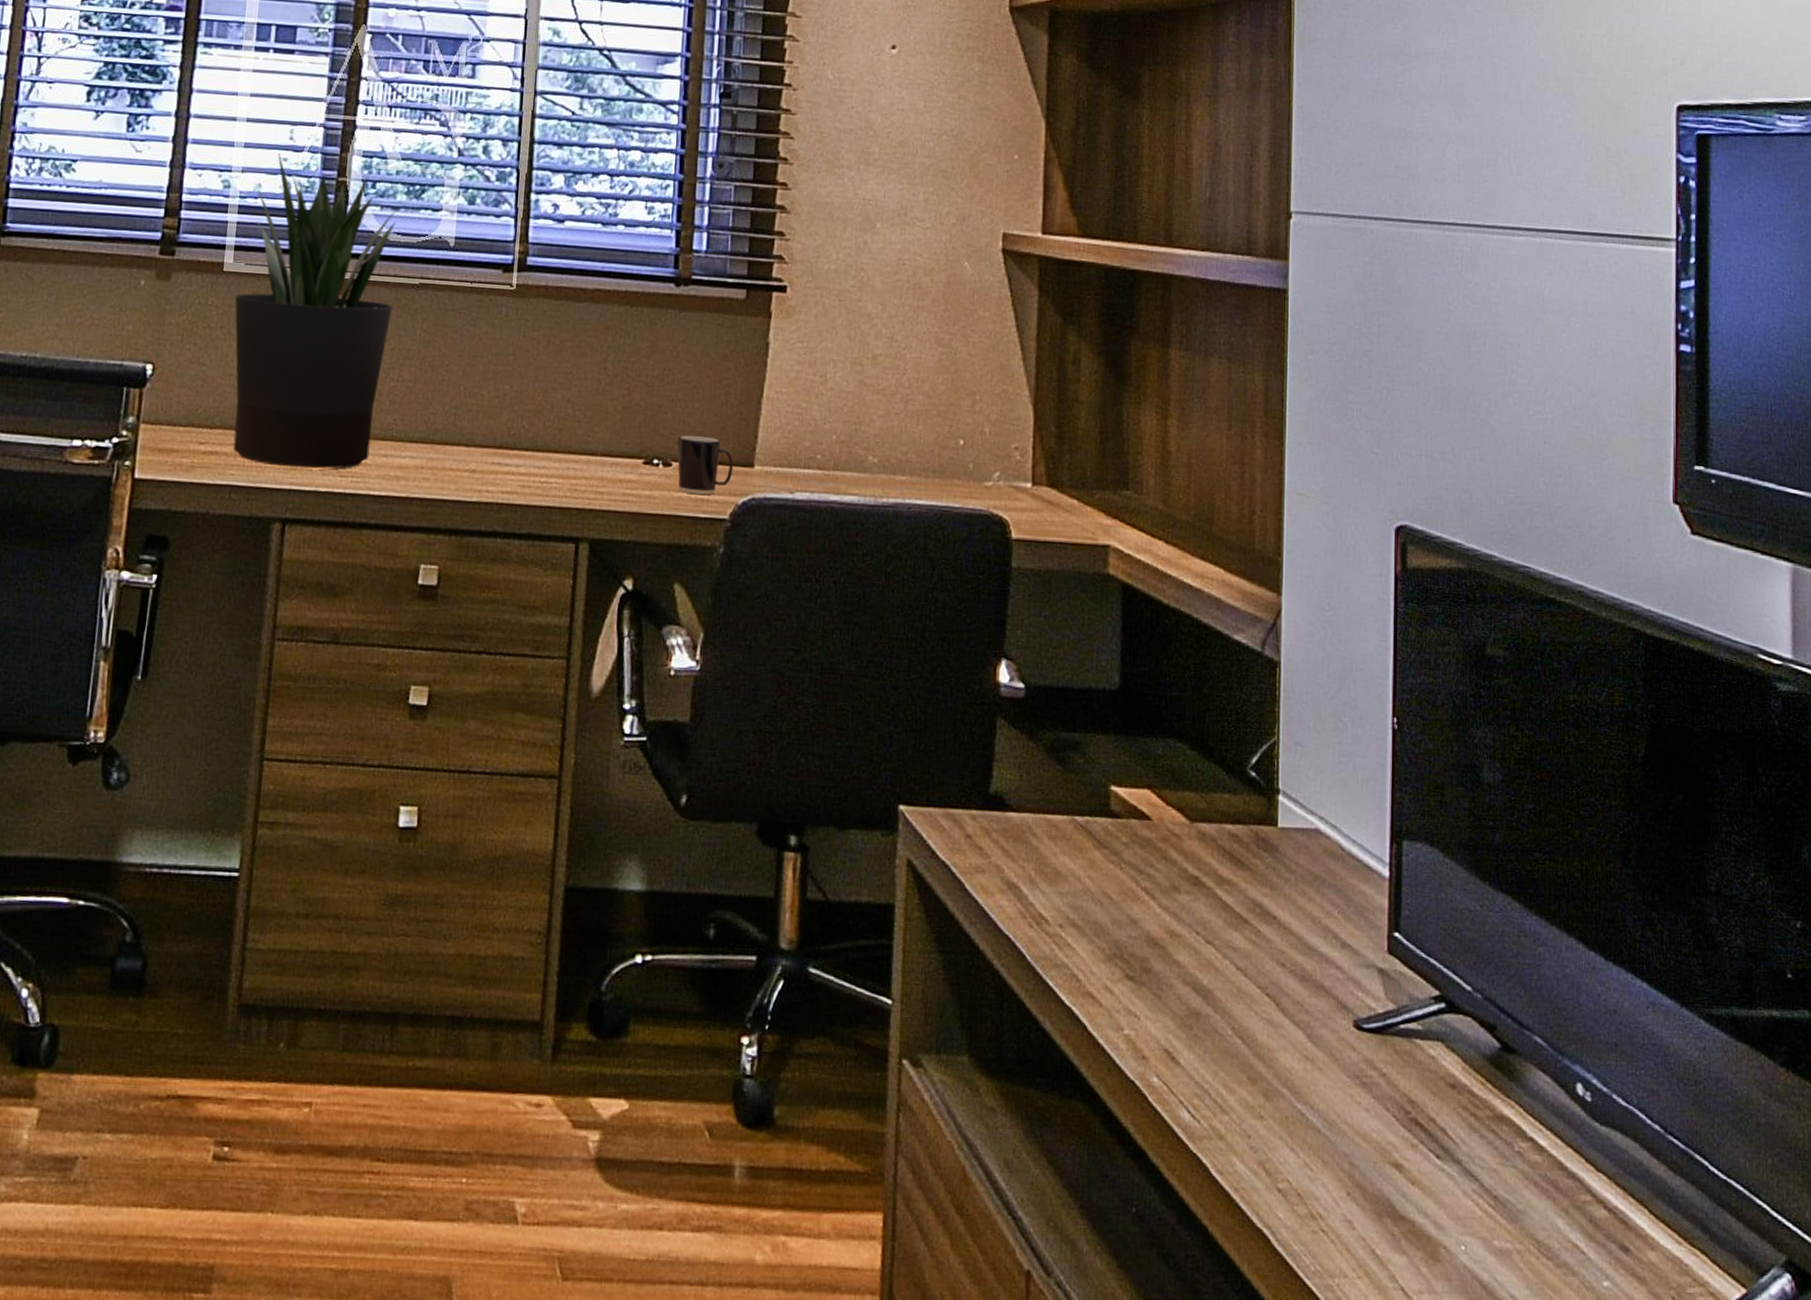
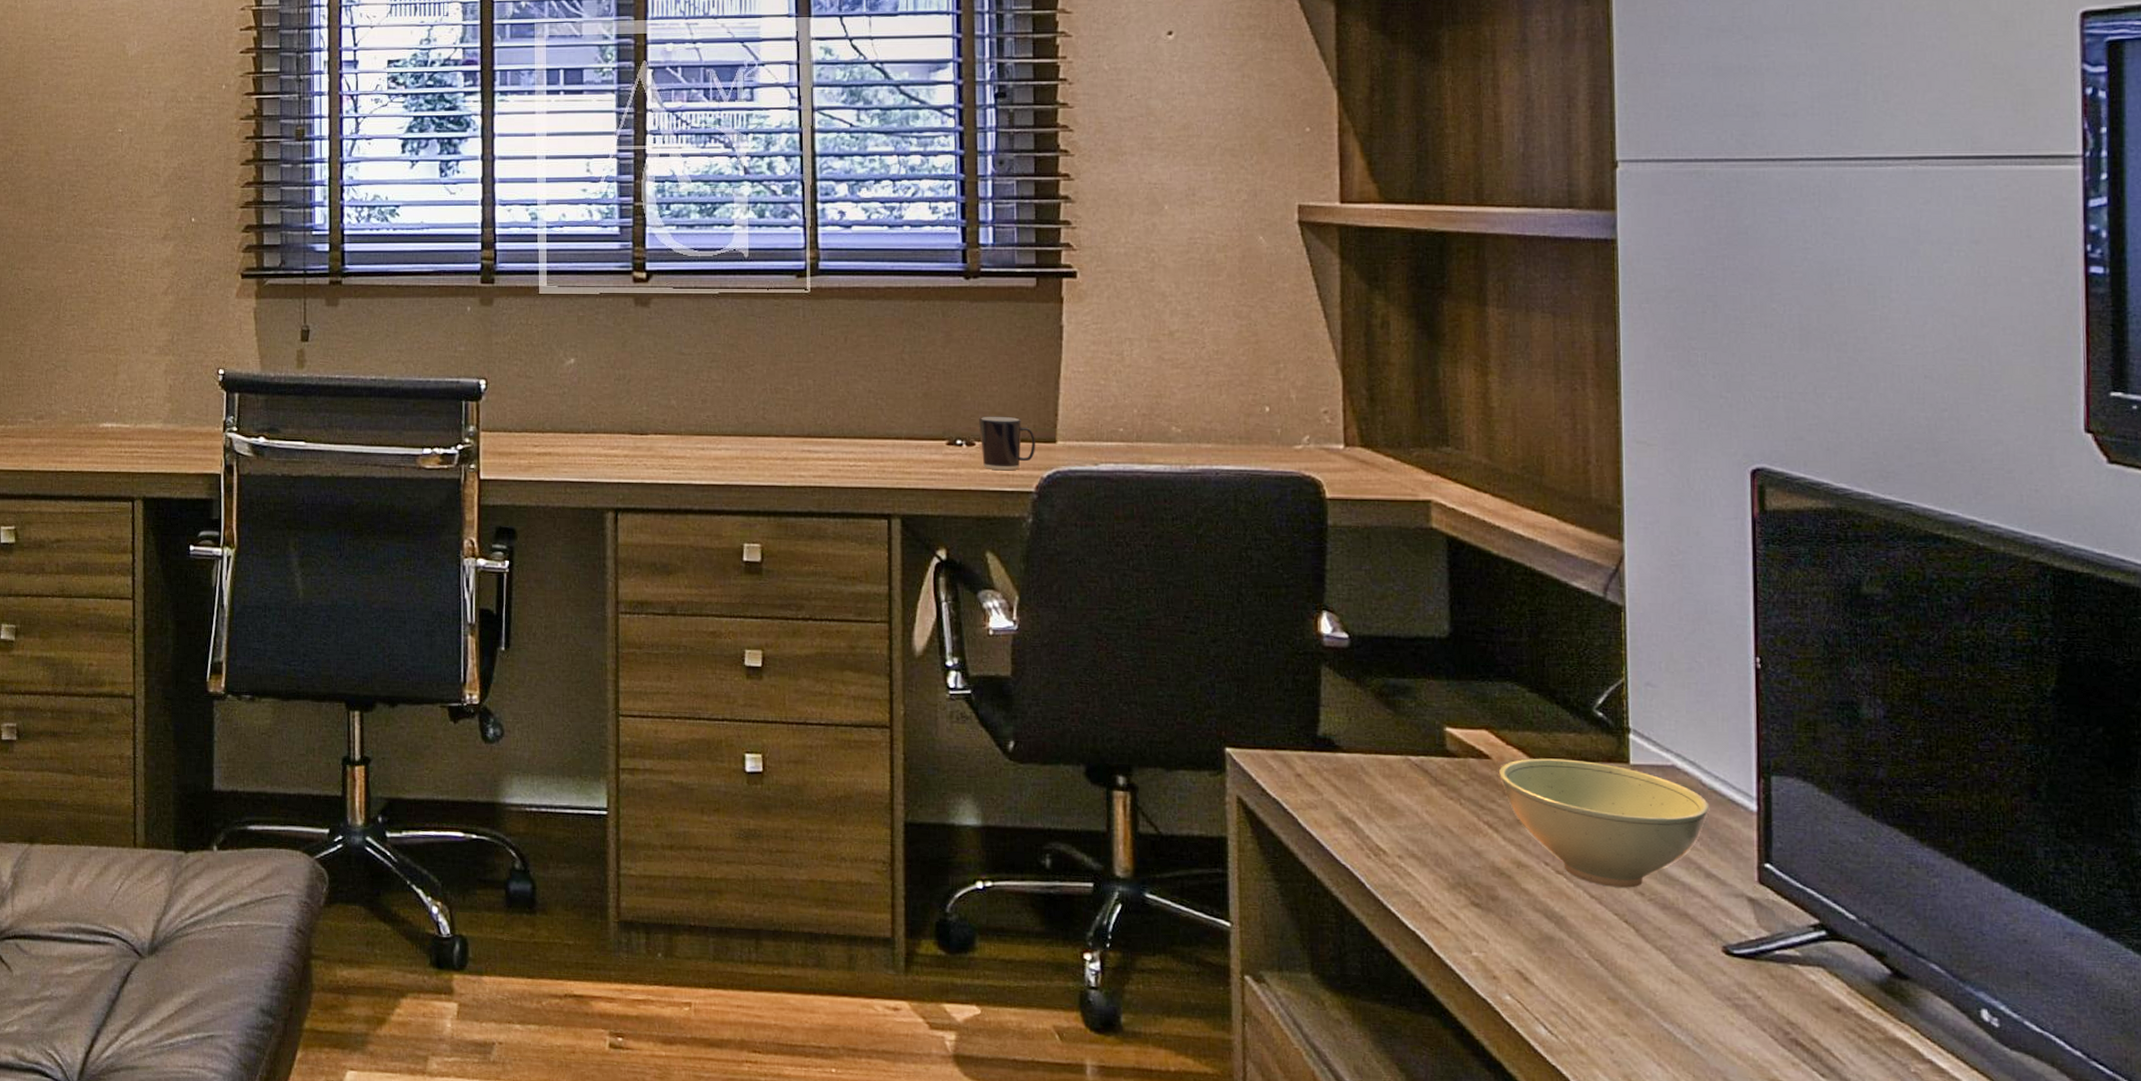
planter: present [233,154,399,469] -> none [553,185,696,464]
bowl: none [1159,819,1348,959] -> present [1499,758,1710,888]

